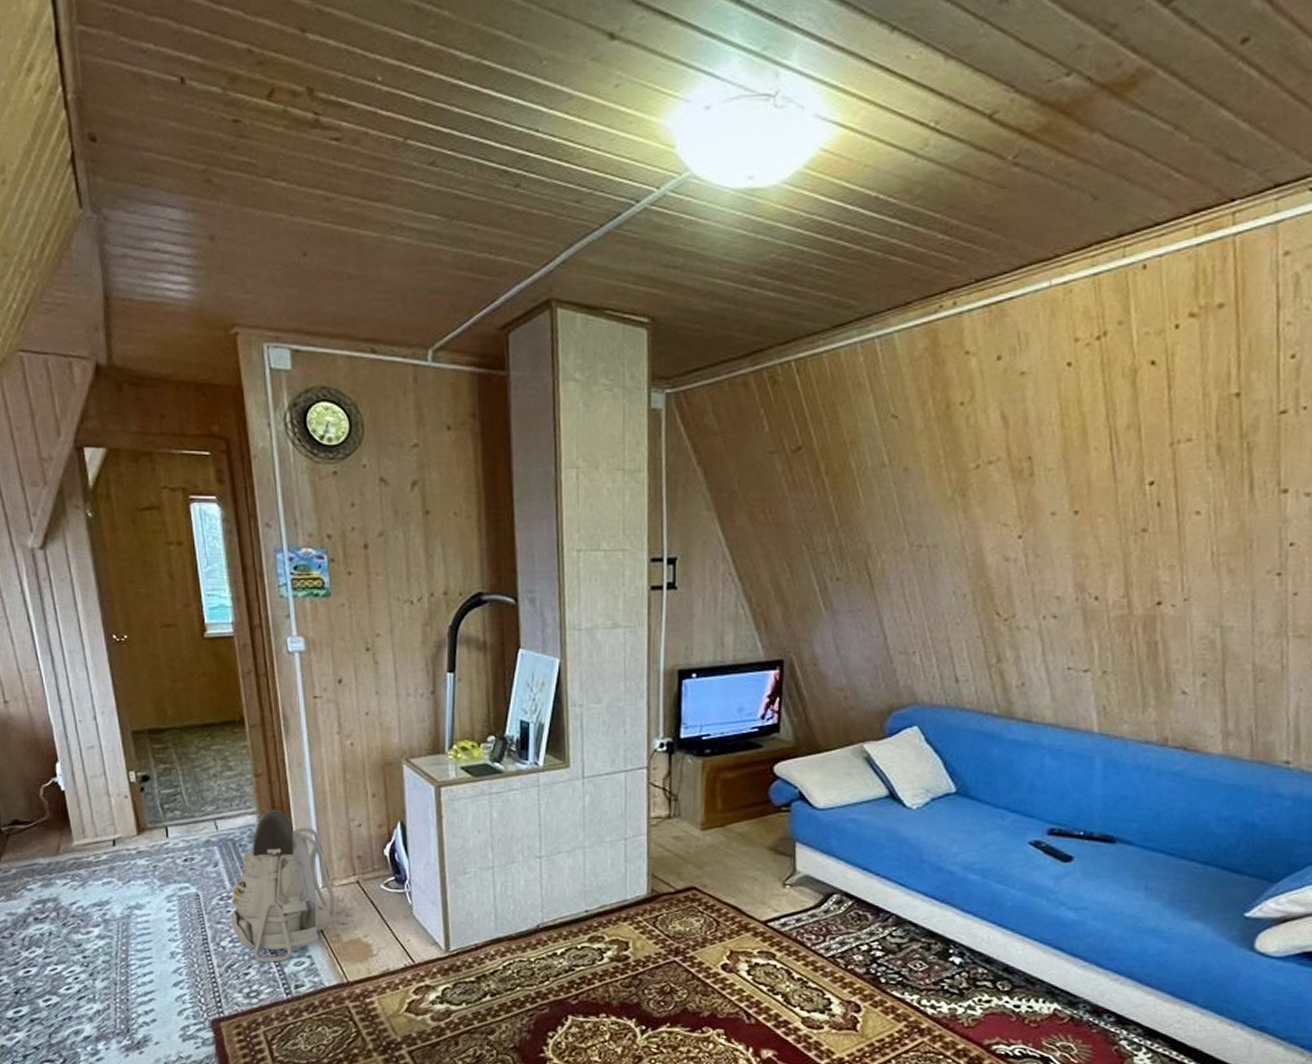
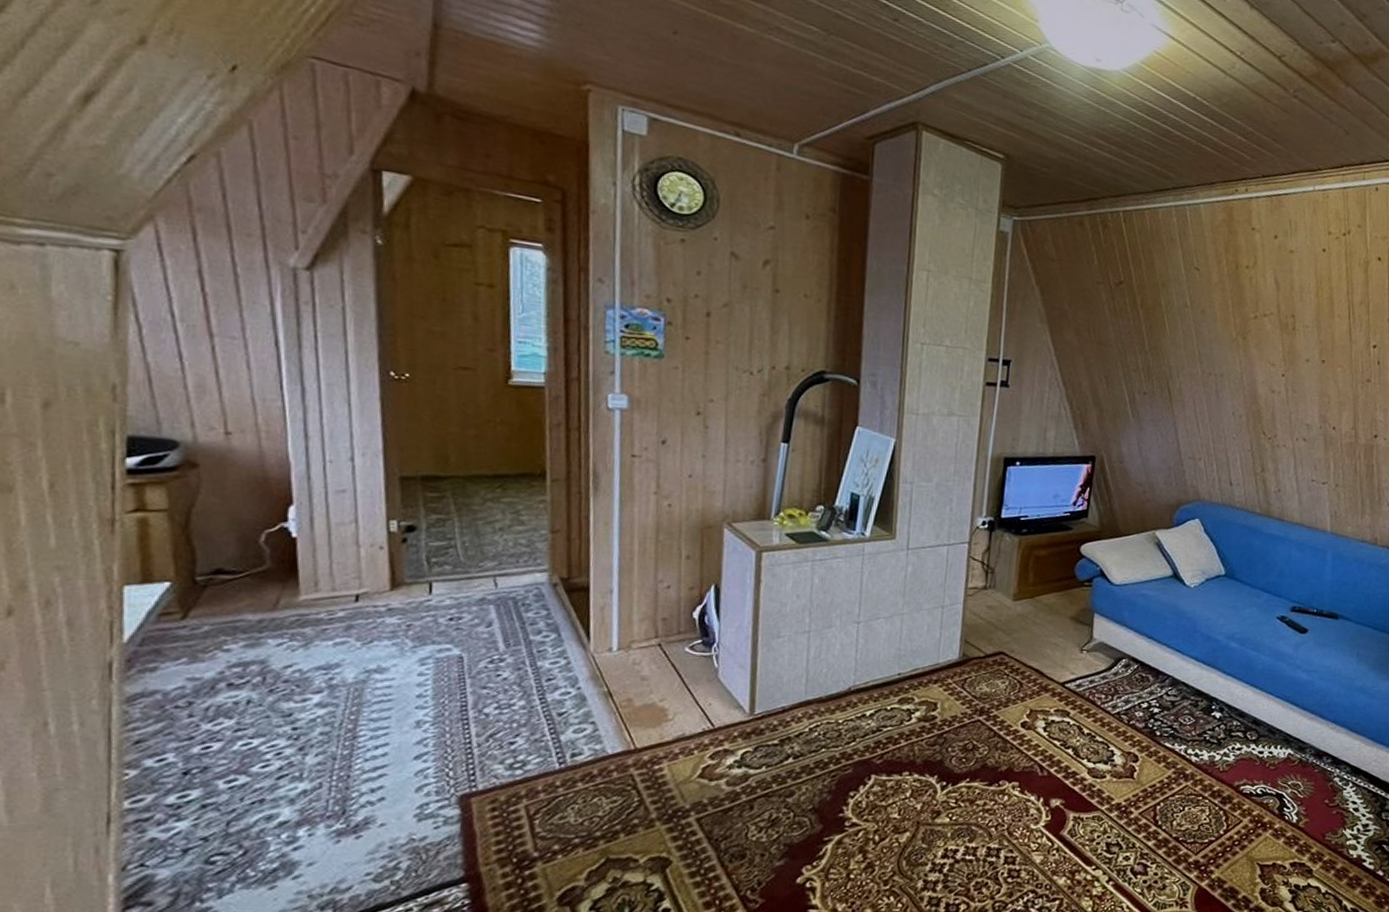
backpack: present [231,808,366,963] -> none [500,566,664,730]

